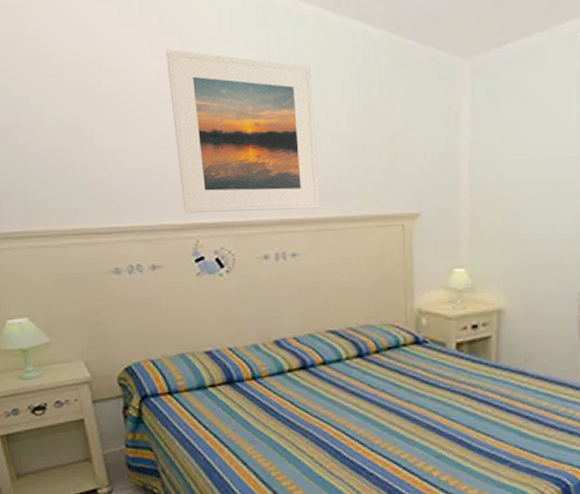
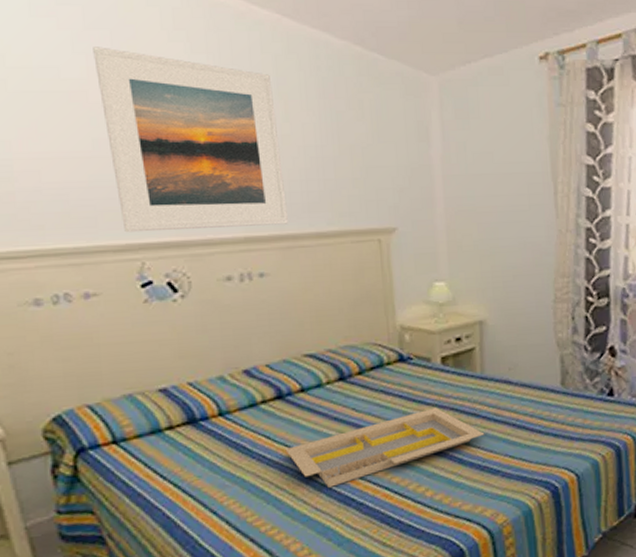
serving tray: none [306,391,496,455] -> present [285,407,485,488]

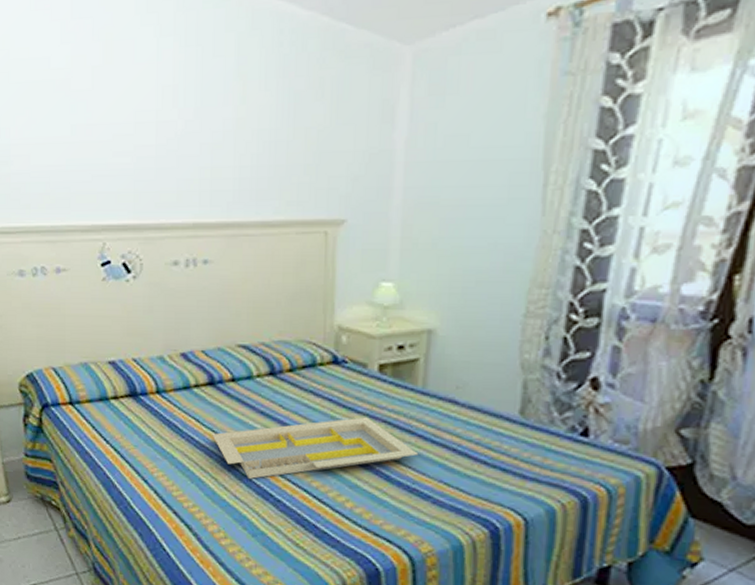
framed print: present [93,47,288,233] -> none [77,35,236,214]

